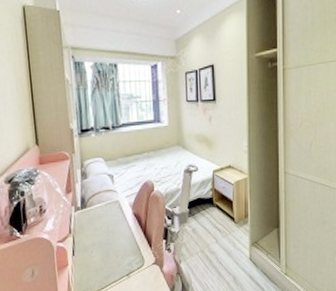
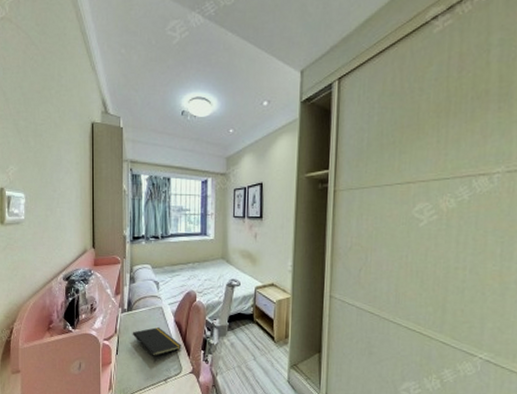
notepad: none [88,222,142,259] -> present [132,327,182,364]

